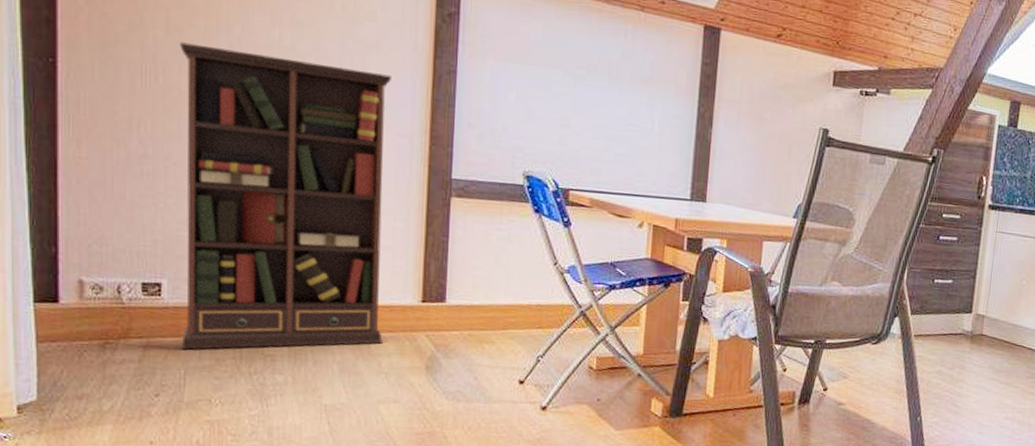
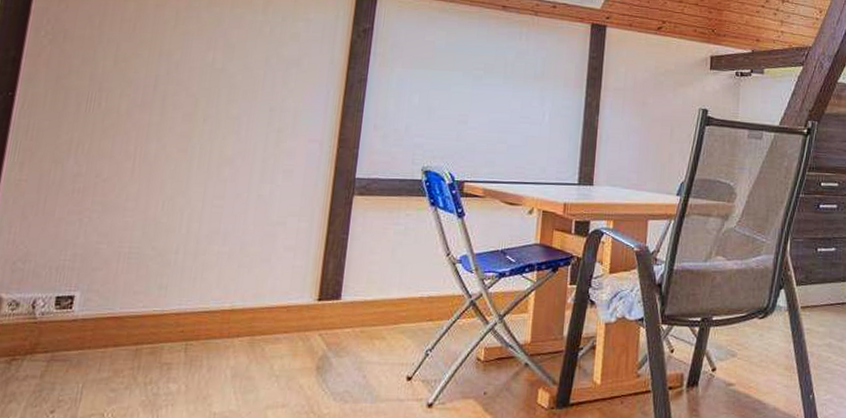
bookcase: present [180,42,391,350] -> none [83,70,308,362]

